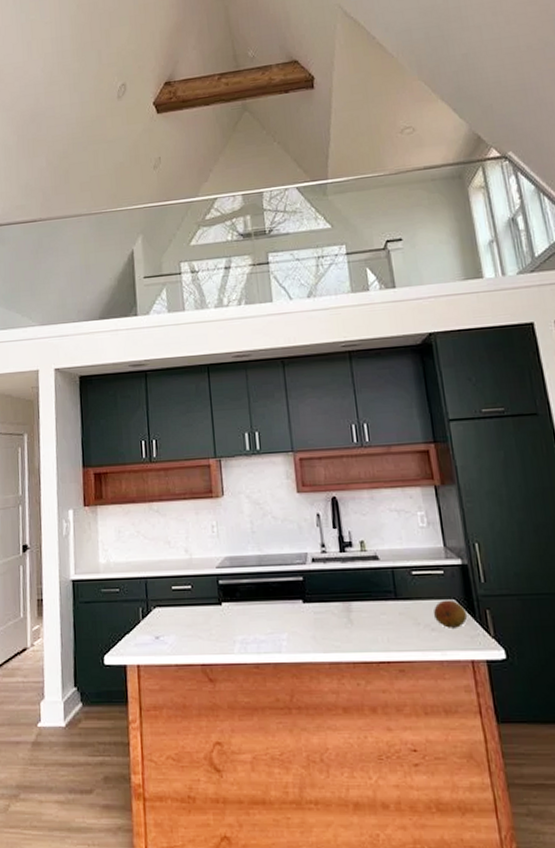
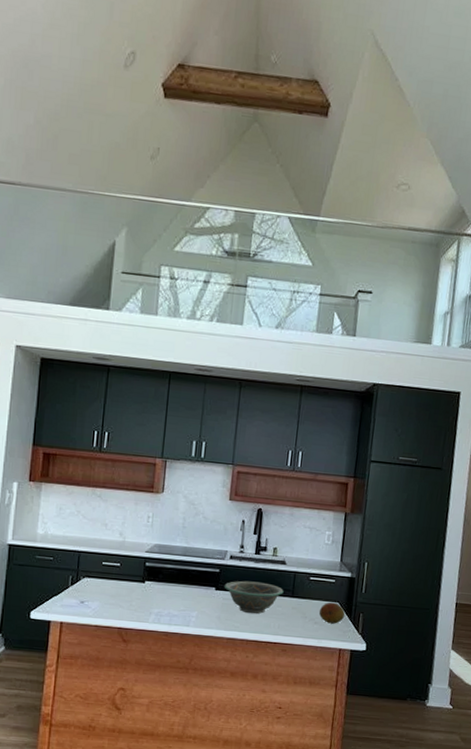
decorative bowl: none [312,586,384,628] -> present [224,580,284,614]

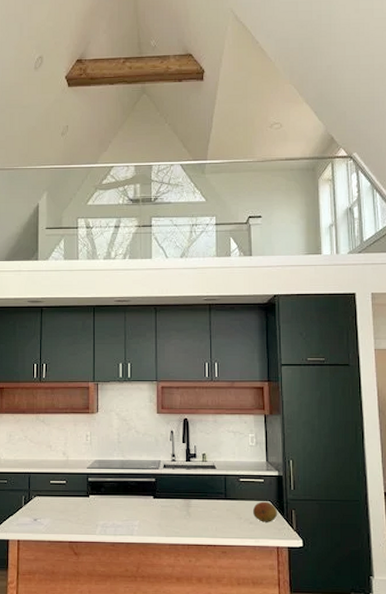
decorative bowl: present [224,580,284,614] -> none [161,487,217,519]

